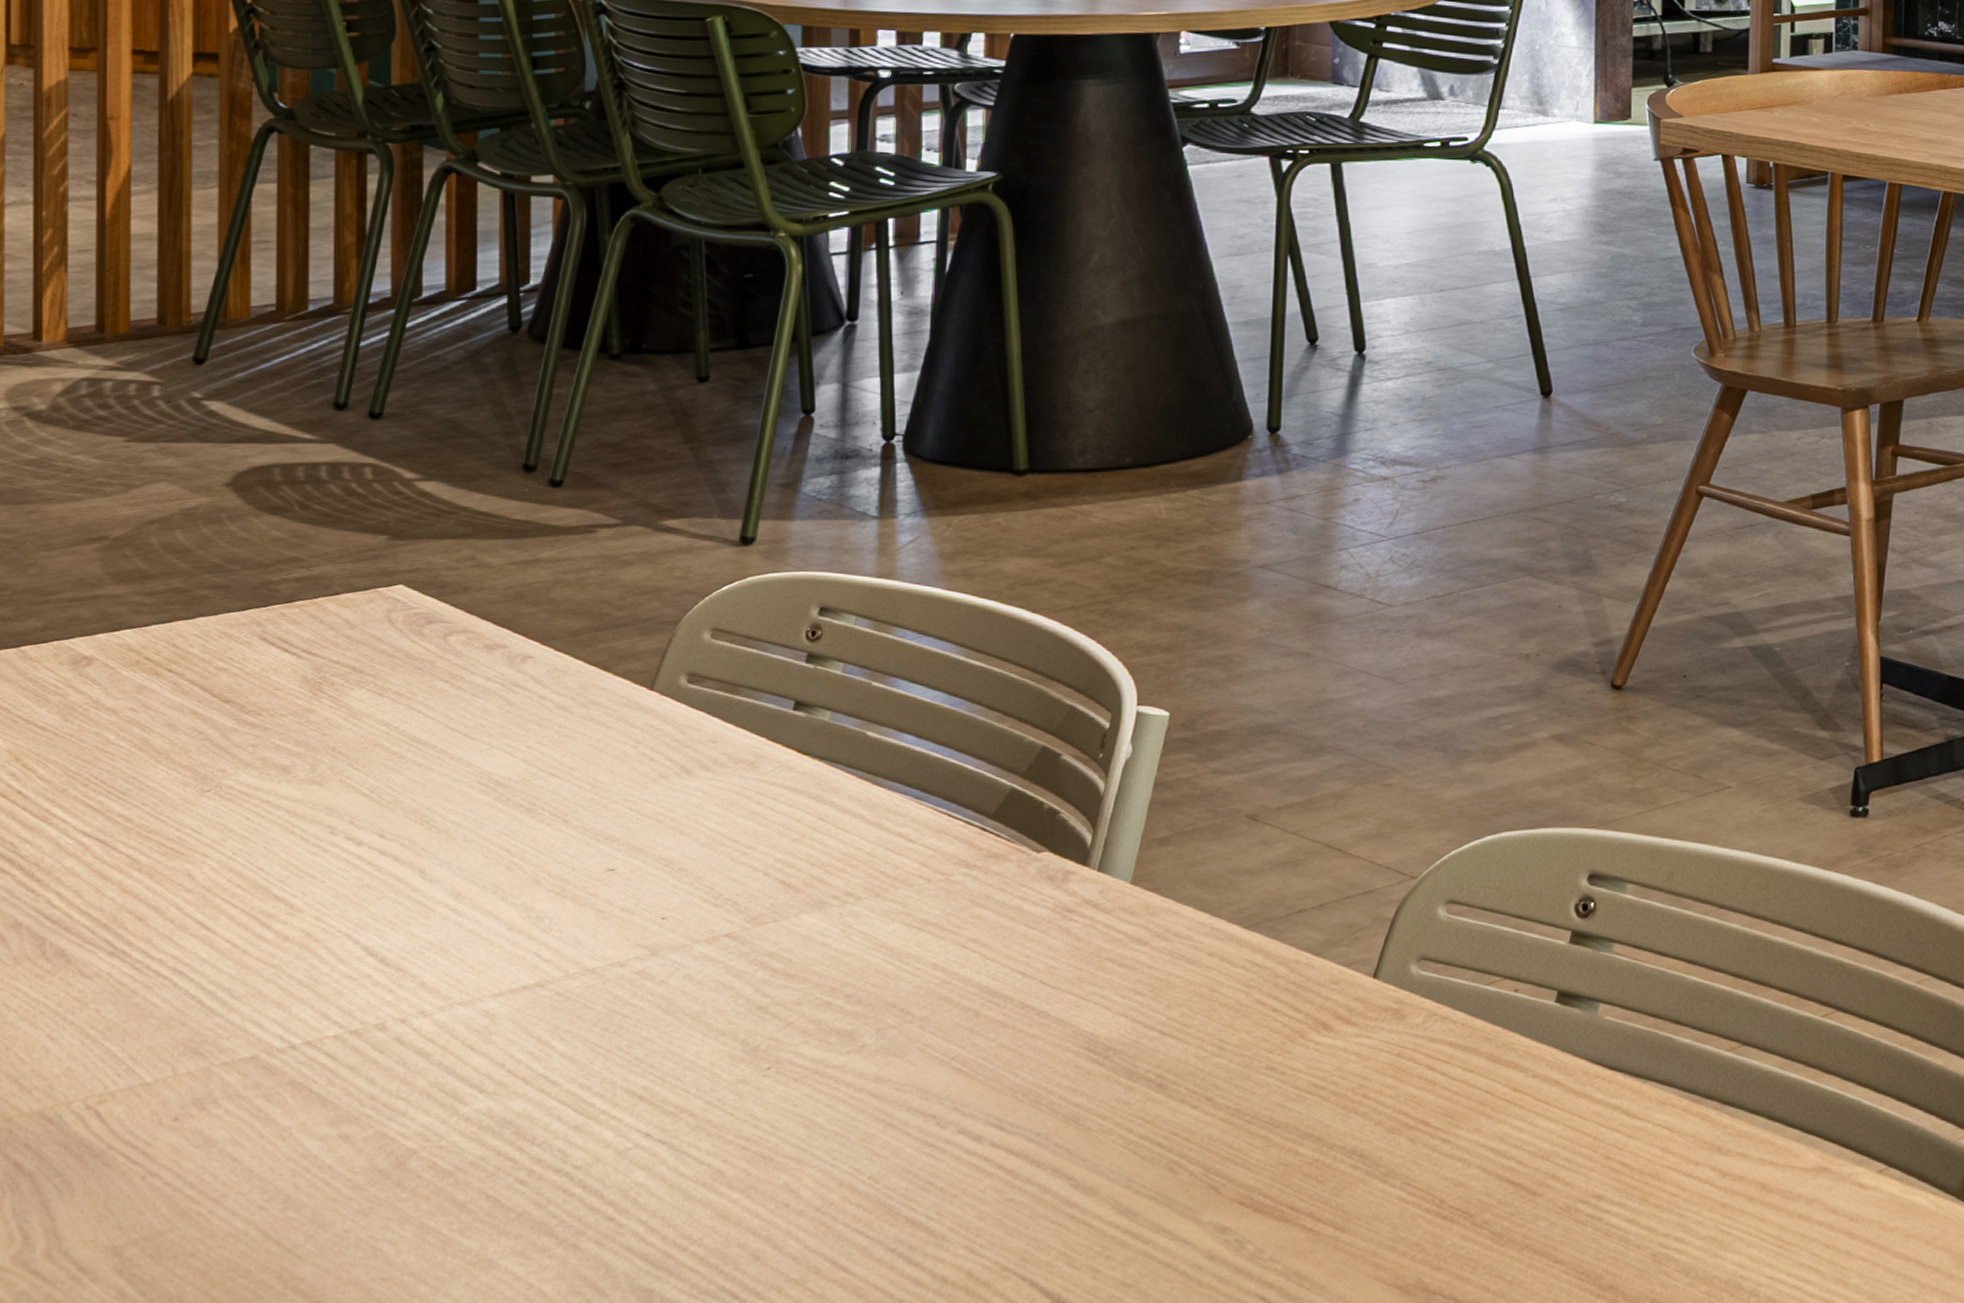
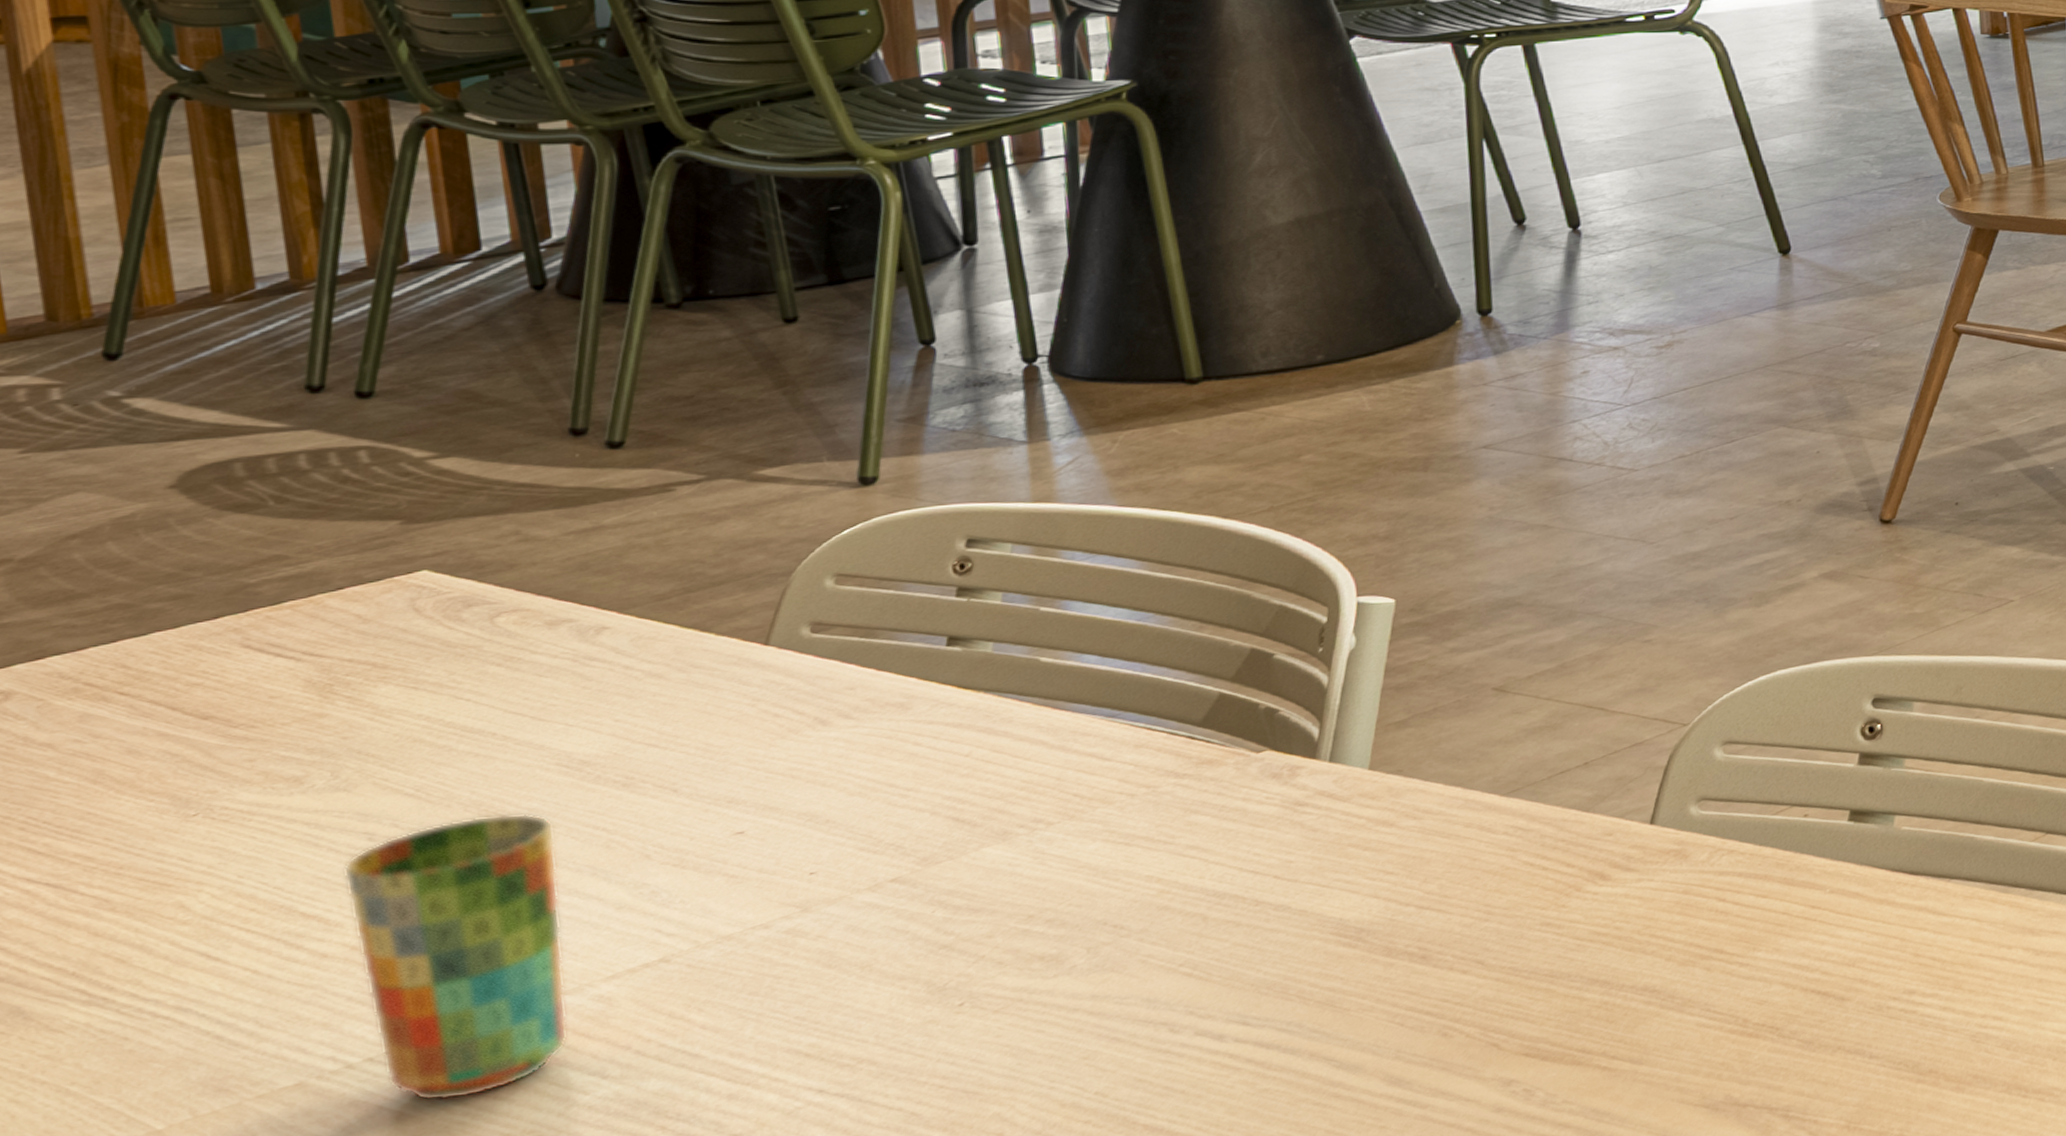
cup: none [309,823,470,1093] -> present [343,813,568,1101]

